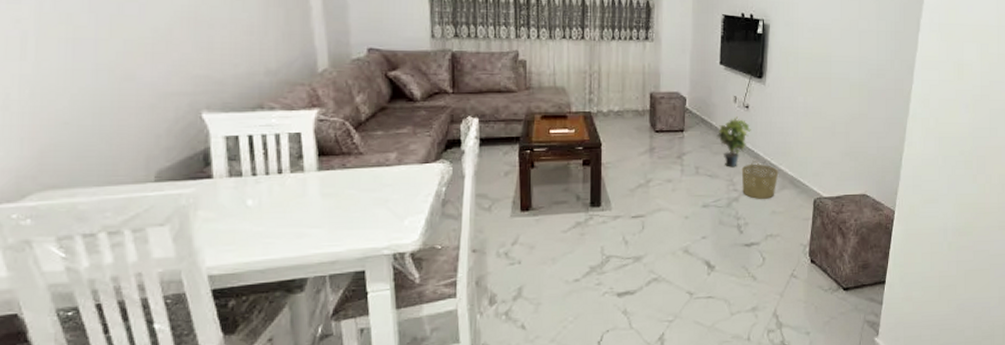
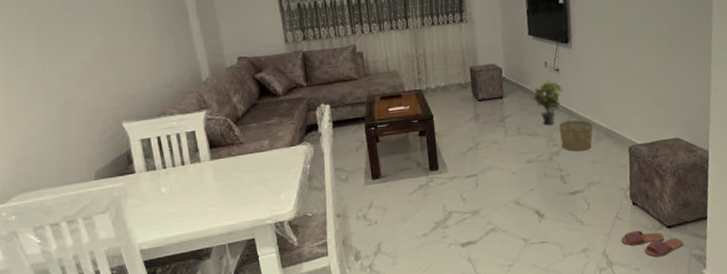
slippers: none [794,291,859,321] -> present [621,230,684,257]

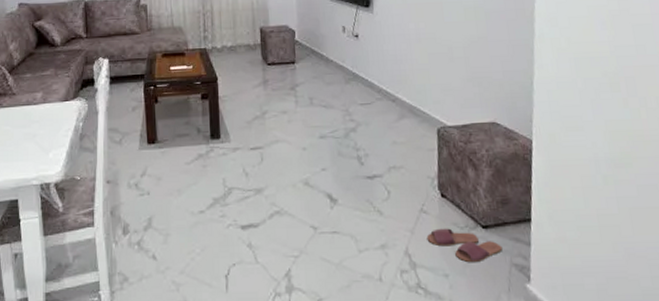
potted plant: present [532,79,564,126] -> none [328,46,363,97]
basket: present [558,116,594,152] -> none [356,89,396,129]

